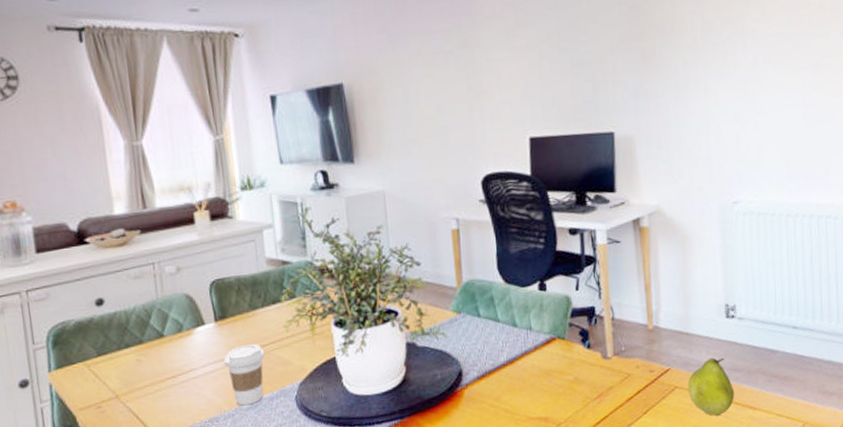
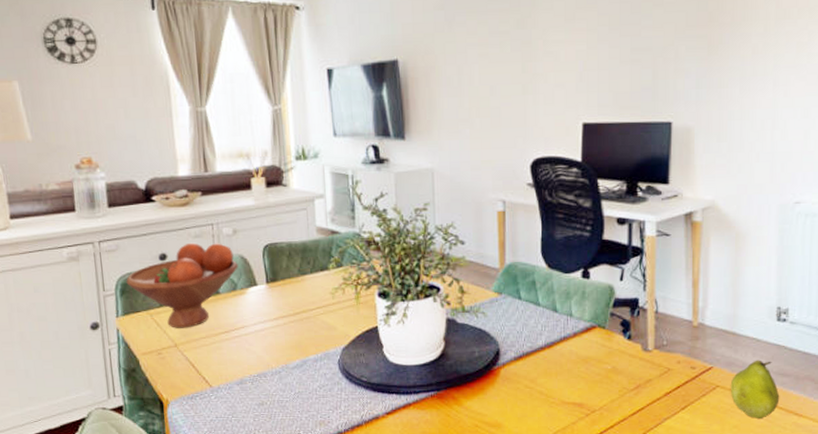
fruit bowl: none [58,283,184,378] -> present [126,242,238,328]
coffee cup: present [224,344,265,406] -> none [273,308,311,364]

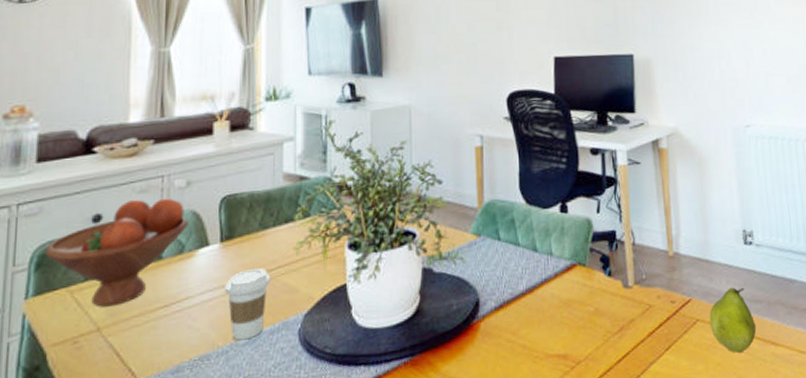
coffee cup: none [273,308,311,364] -> present [225,268,270,341]

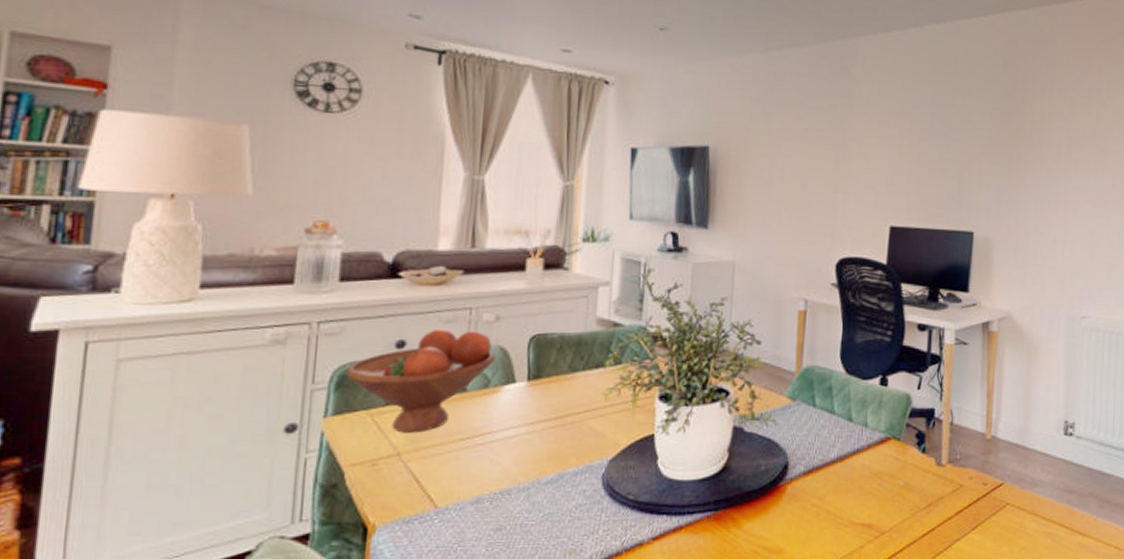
coffee cup: present [225,268,270,341] -> none [529,410,576,479]
fruit: present [709,287,757,353] -> none [1019,475,1066,539]

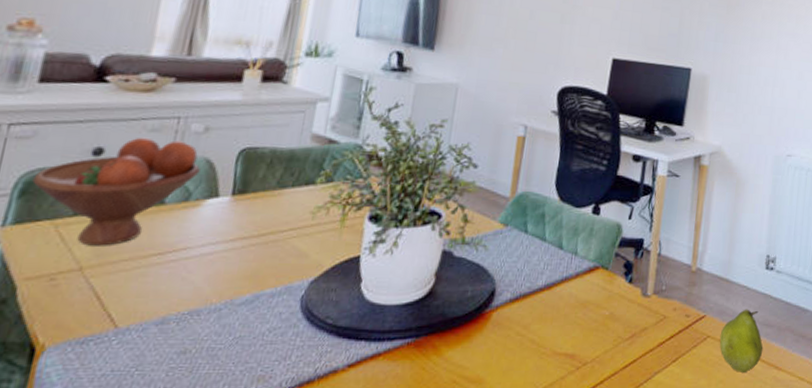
fruit: none [1019,475,1066,539] -> present [719,309,764,372]

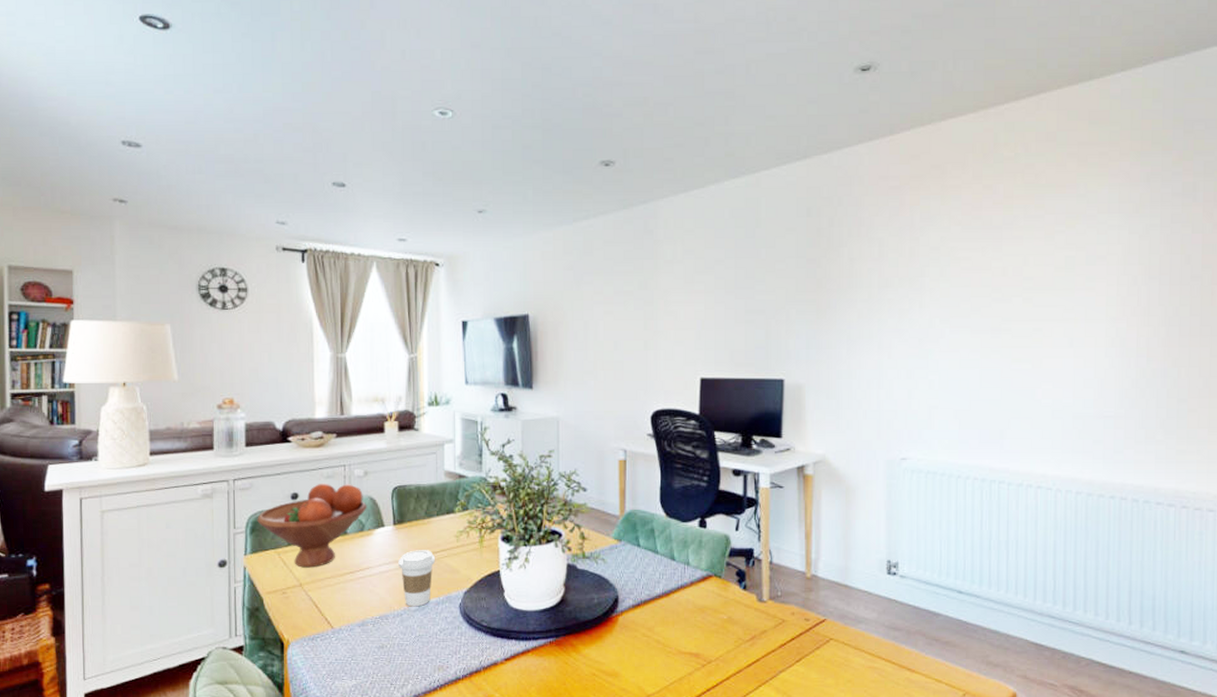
coffee cup: none [228,227,280,300] -> present [398,550,435,607]
fruit: present [719,309,764,372] -> none [843,613,892,673]

